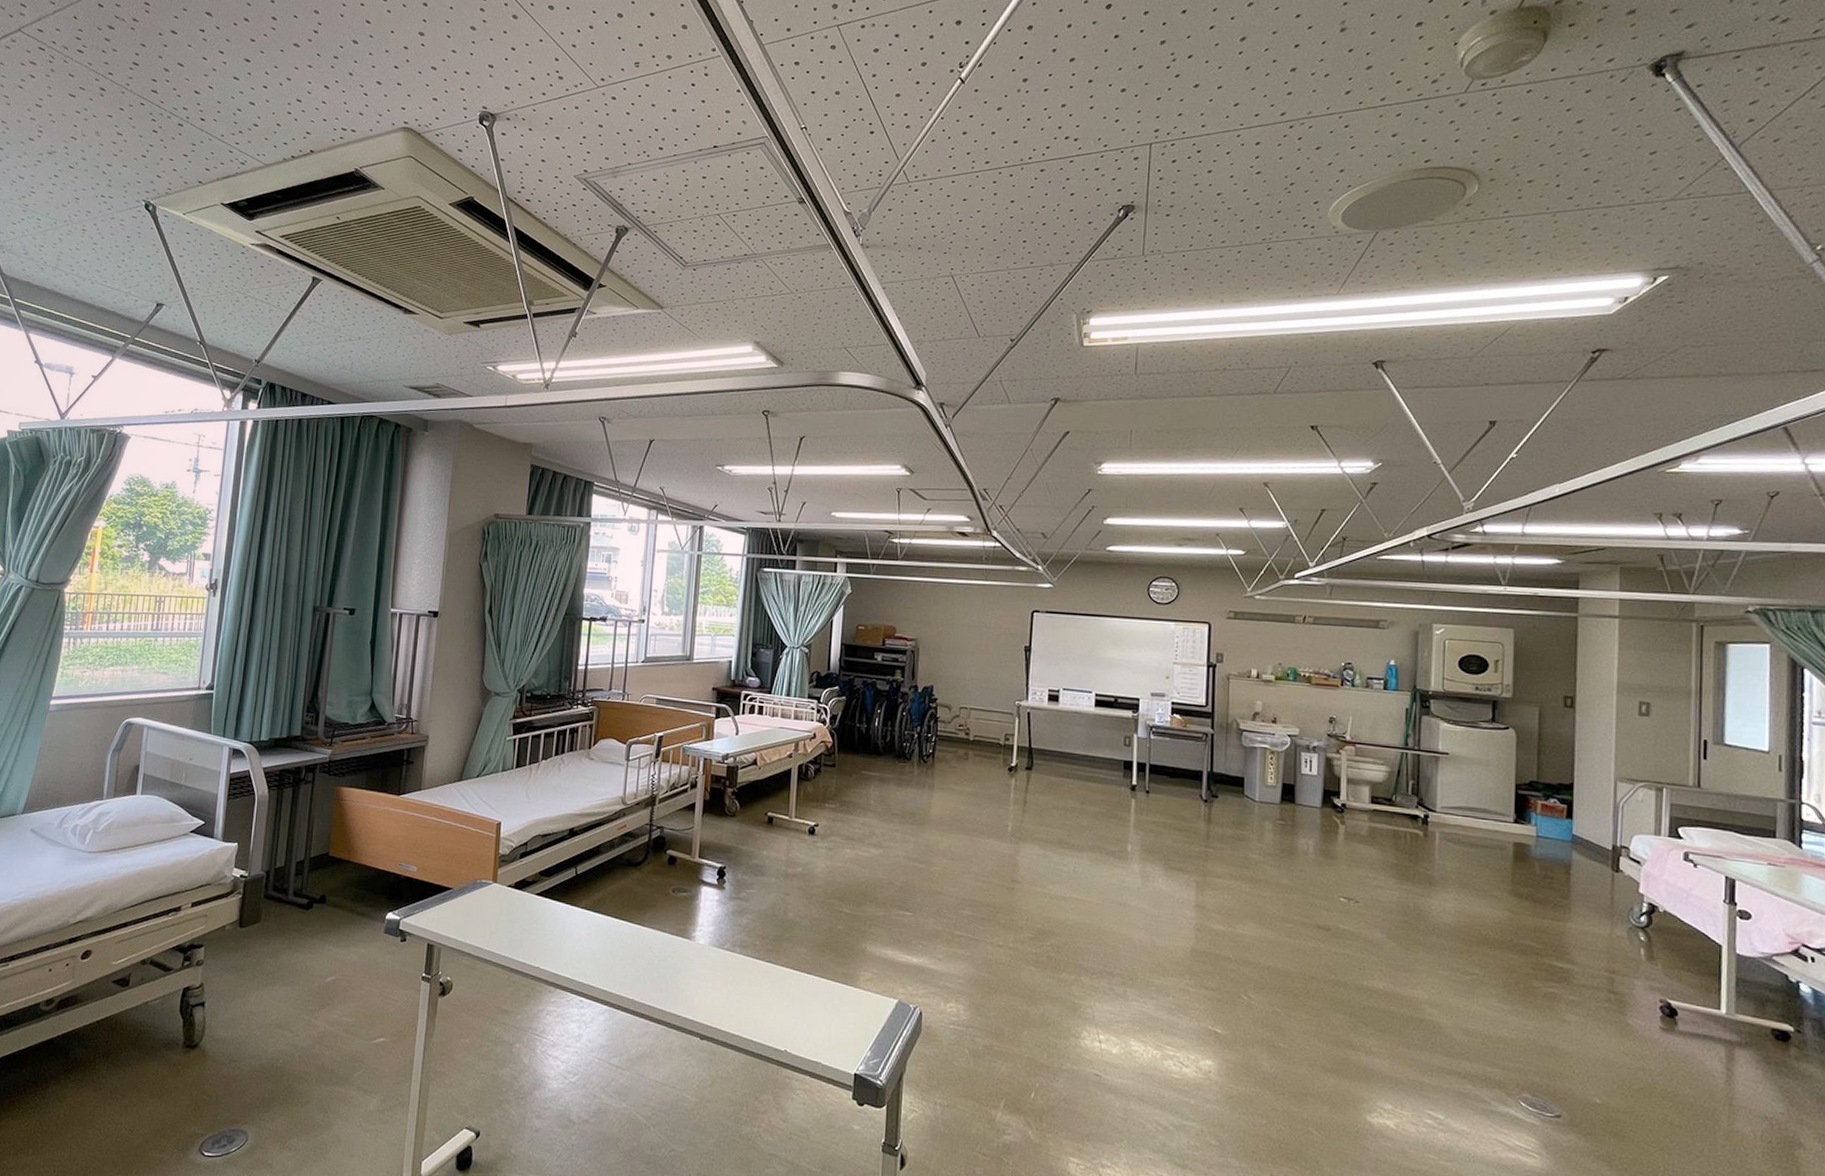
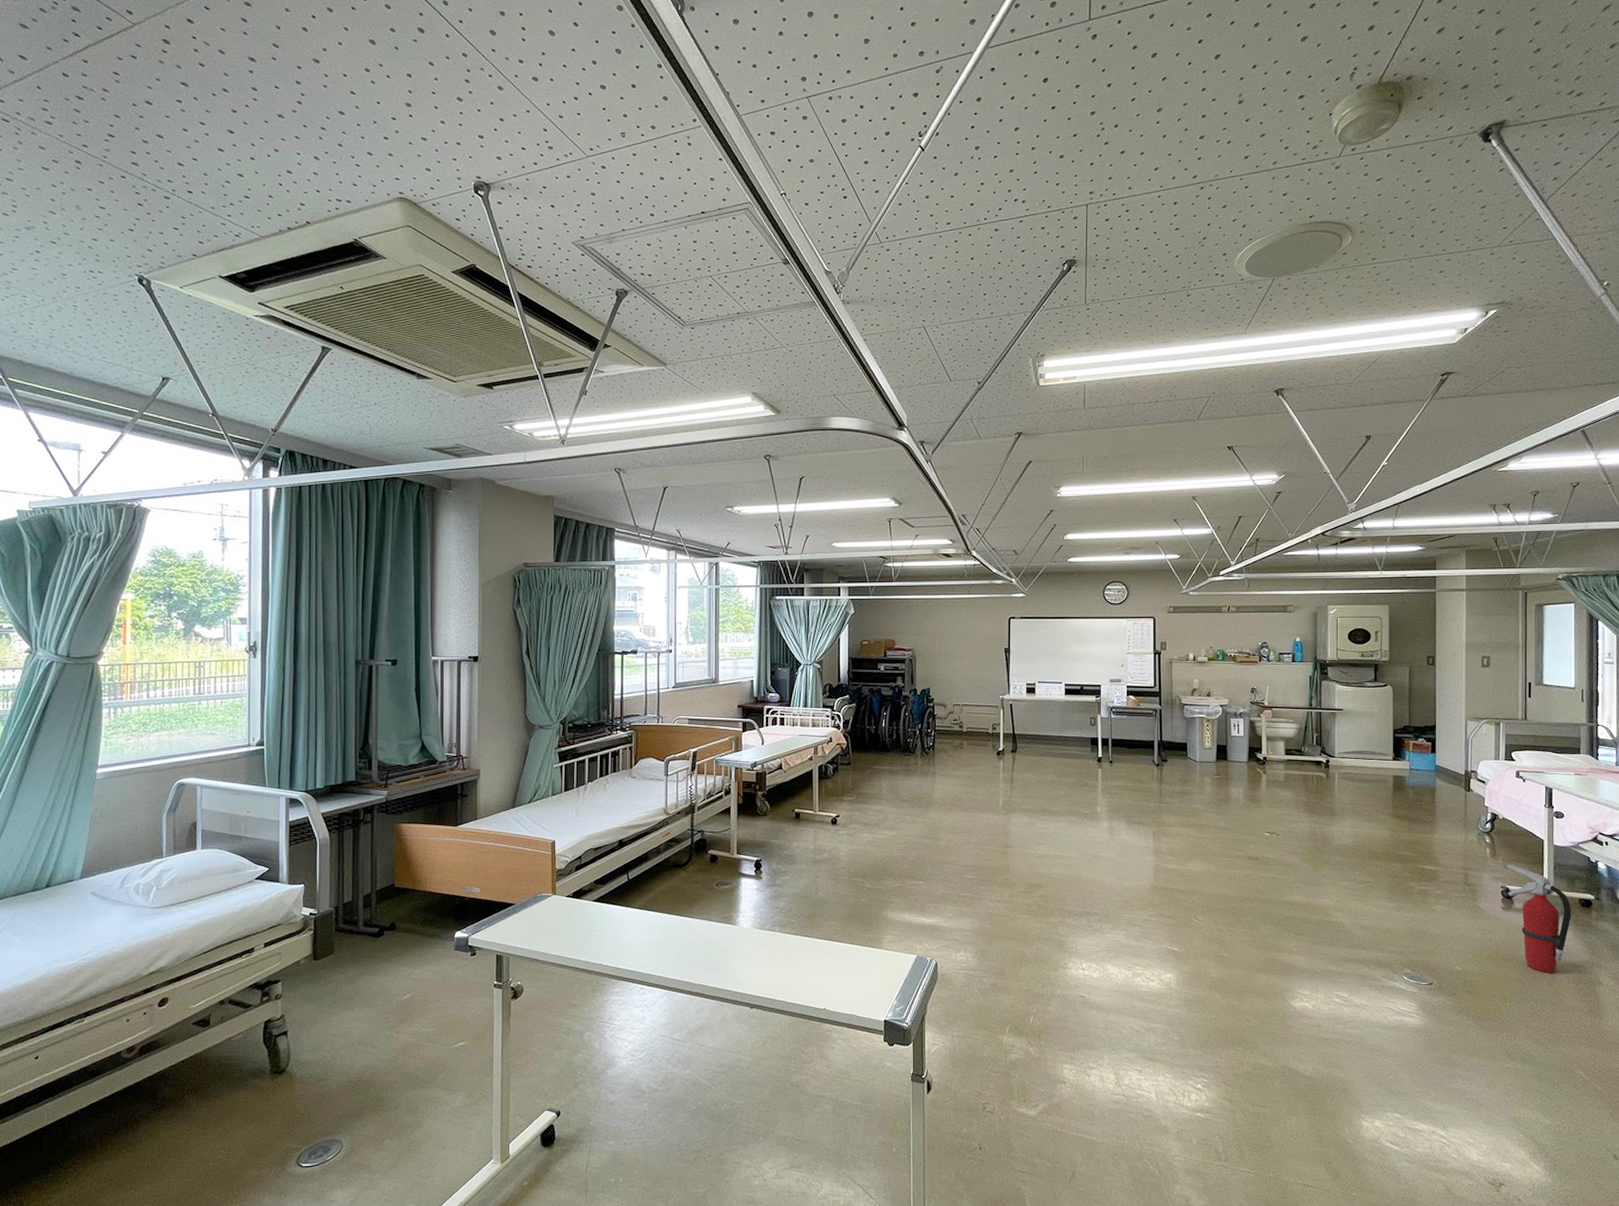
fire extinguisher: none [1668,972,1760,1124] -> present [1506,864,1571,974]

